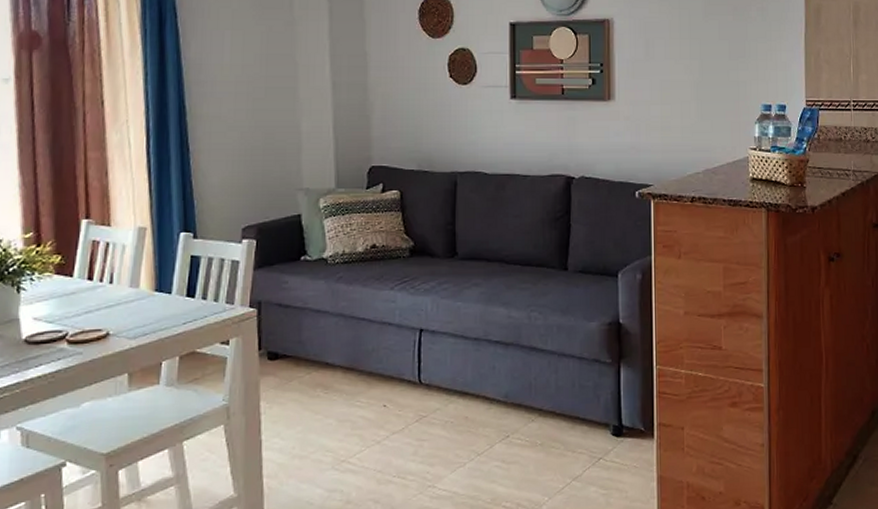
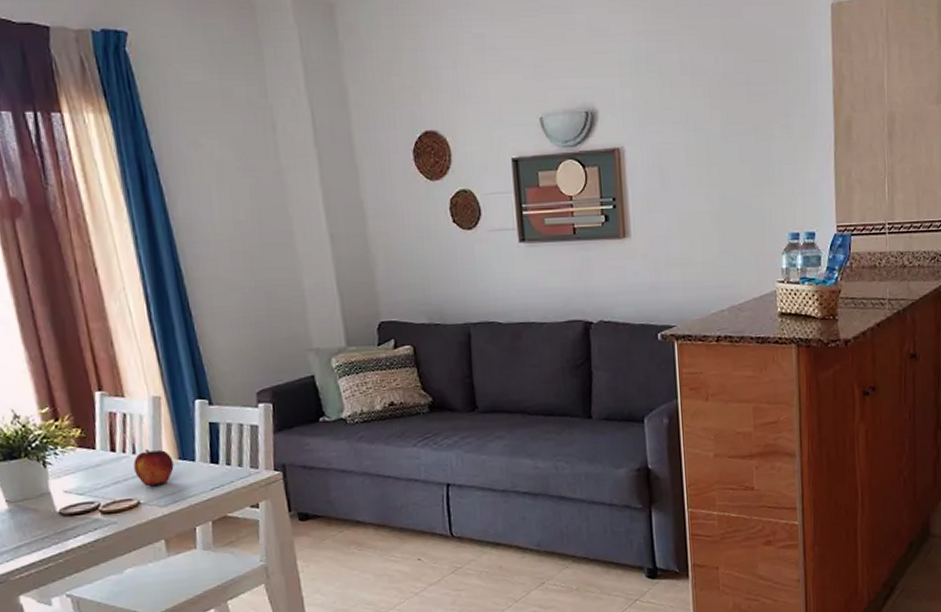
fruit: none [108,280,150,318] -> present [133,450,174,487]

